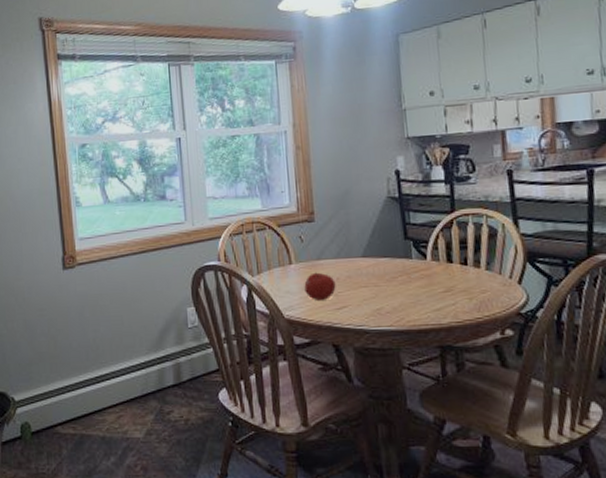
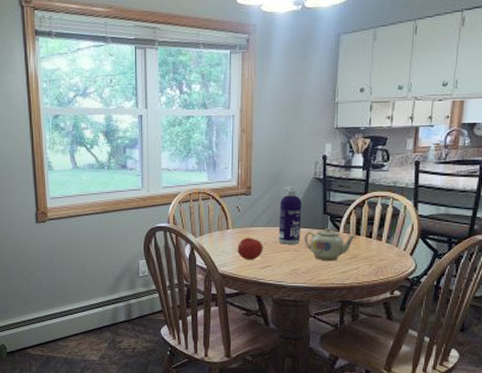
spray bottle: none [350,208,380,279] -> present [278,186,302,244]
teapot: none [385,255,448,296] -> present [305,227,356,260]

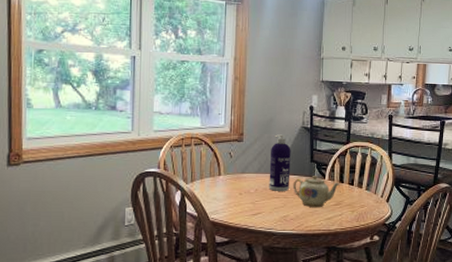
fruit: present [237,237,263,260] -> none [229,183,254,207]

